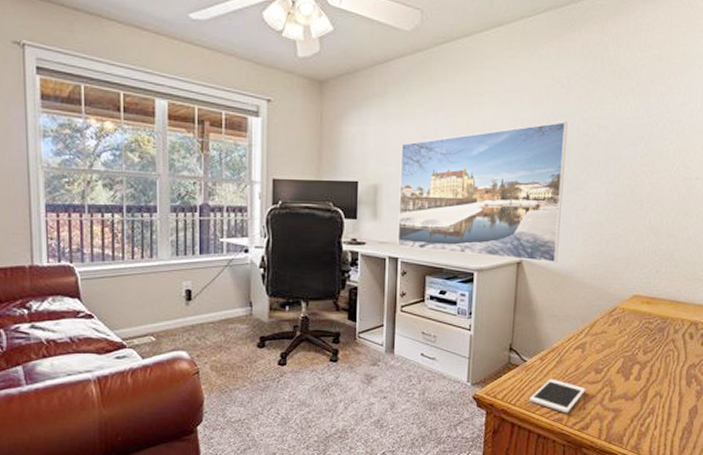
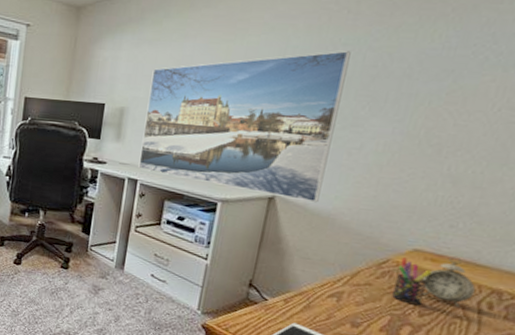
pen holder: none [623,304,649,345] -> present [392,257,433,306]
alarm clock: none [643,296,680,341] -> present [423,255,476,307]

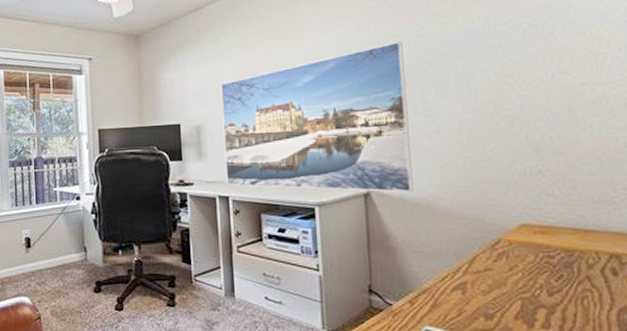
pen holder: present [392,257,433,306] -> none [511,235,548,284]
alarm clock: present [423,255,476,307] -> none [540,224,594,279]

